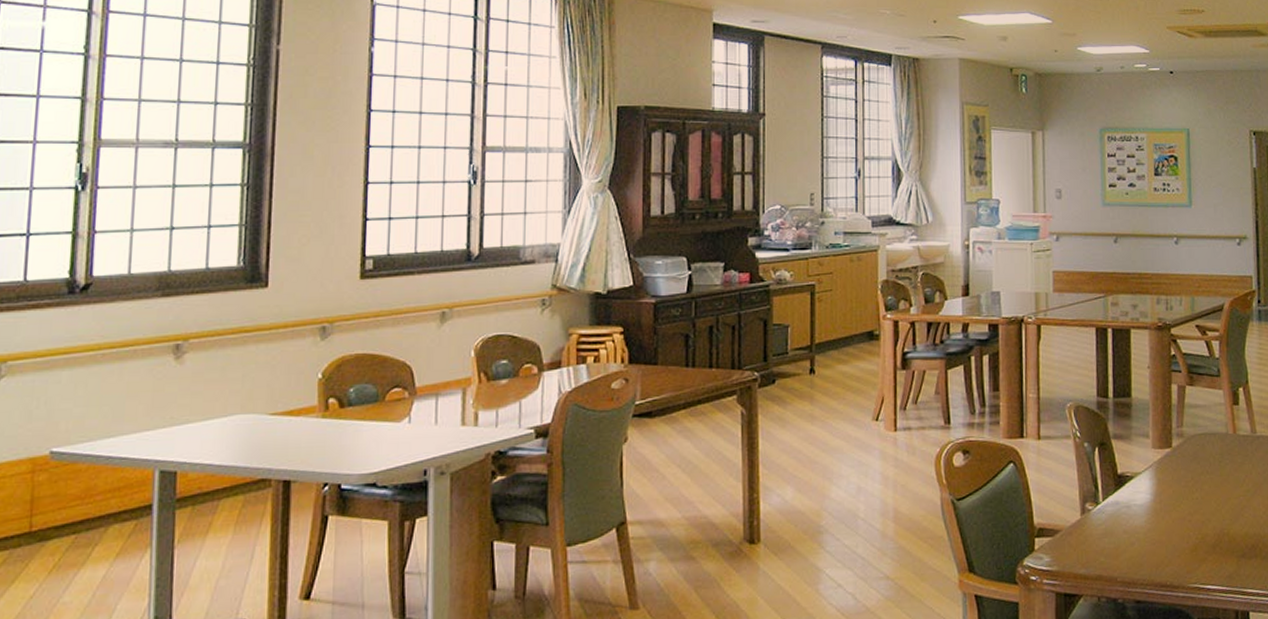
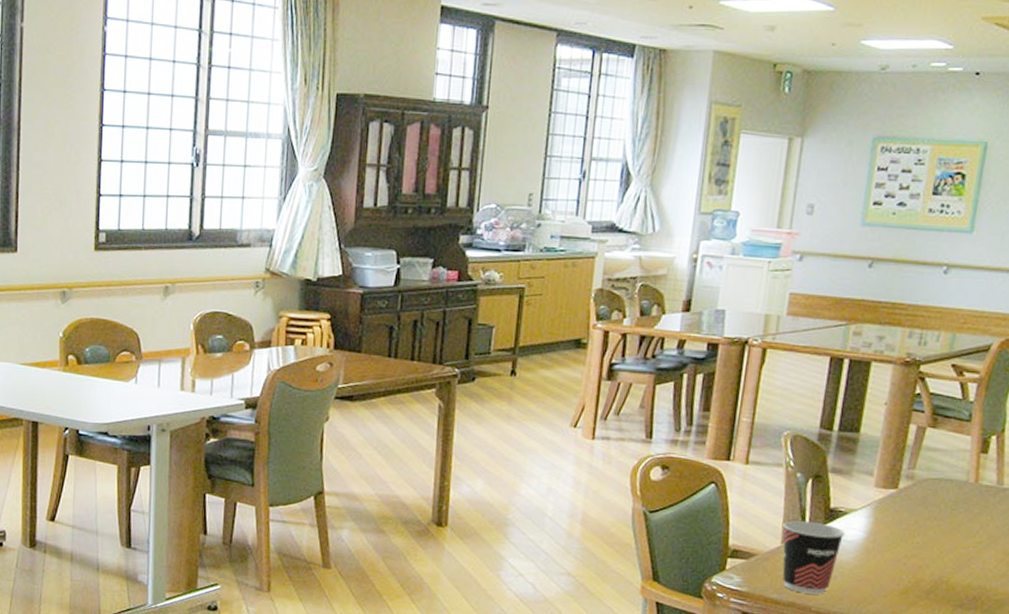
cup: none [1080,490,1135,565] -> present [782,521,845,595]

